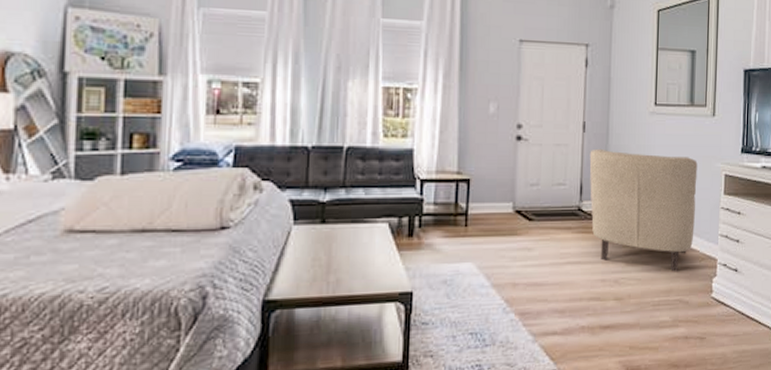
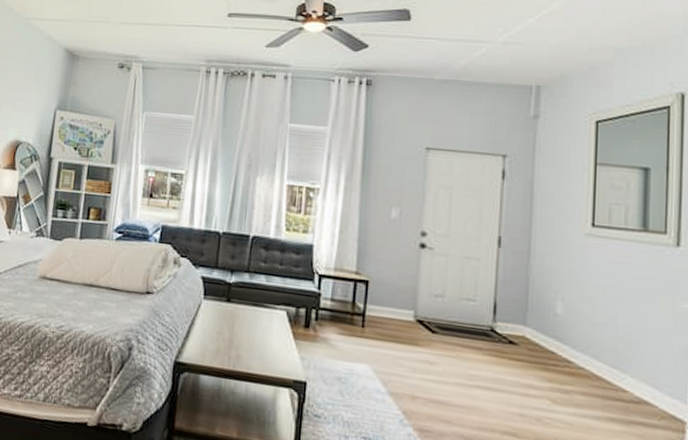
chair: present [589,148,698,272] -> none [505,266,654,426]

